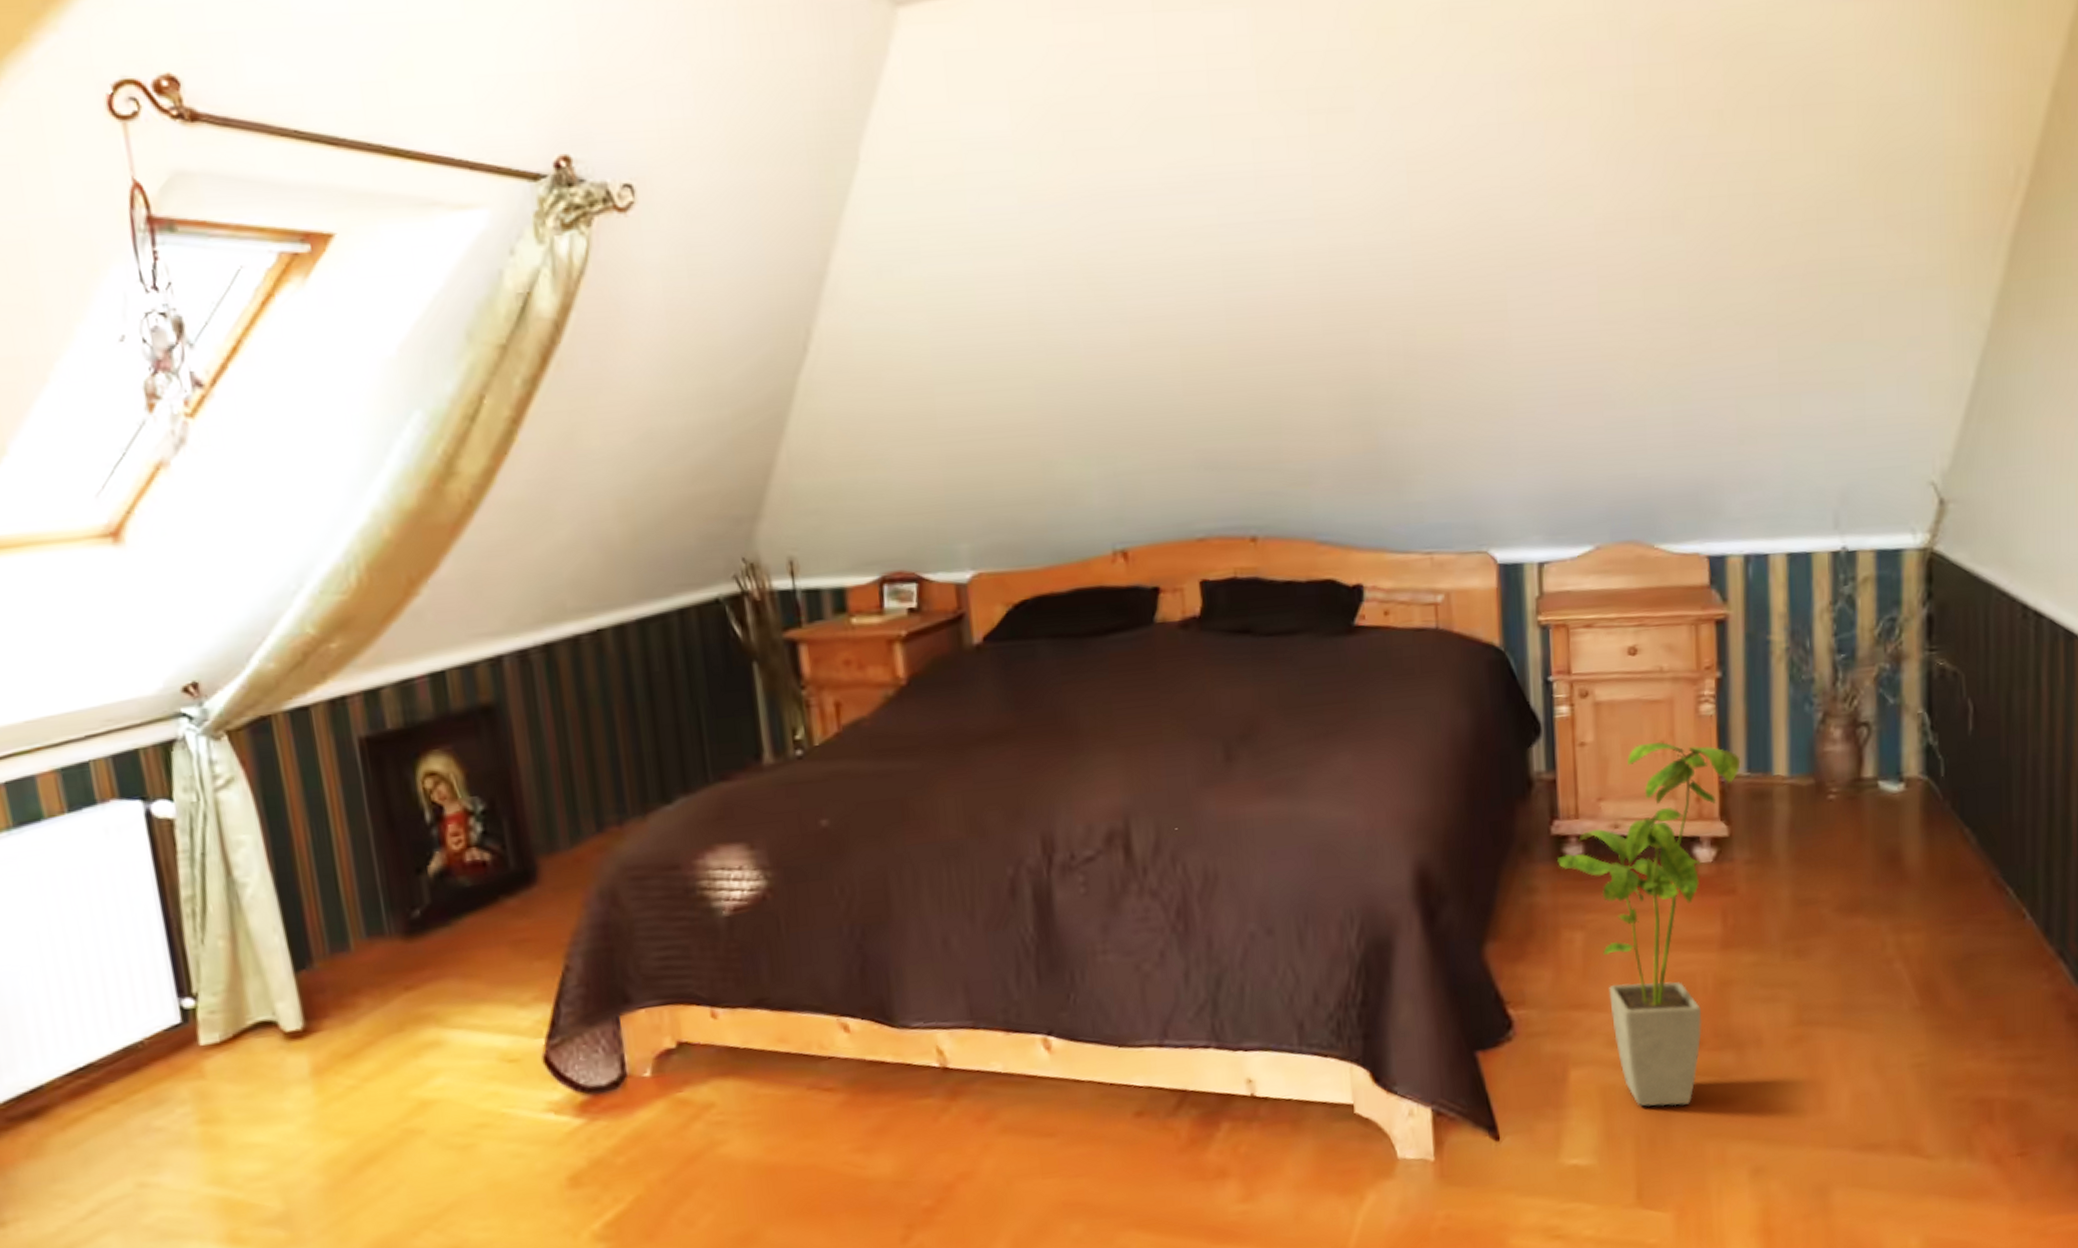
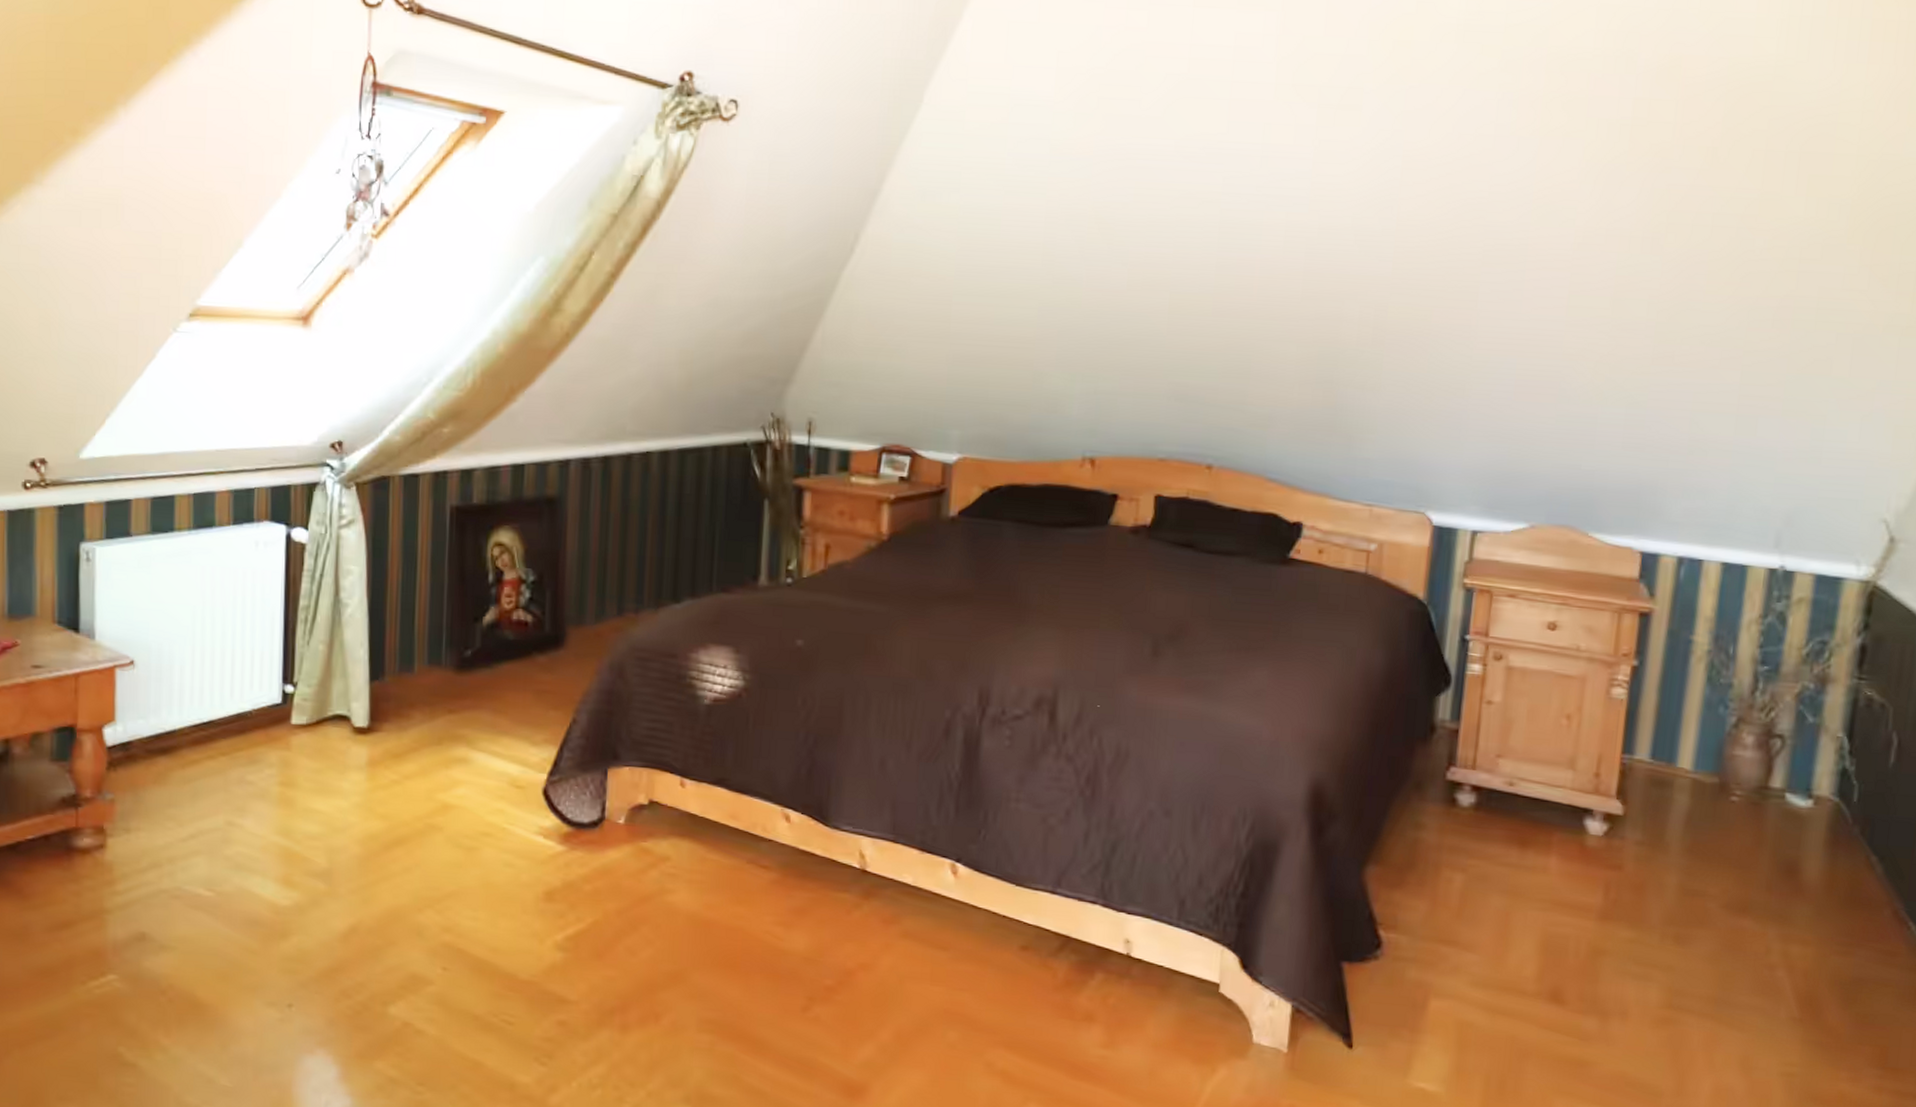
house plant: present [1557,742,1741,1107] -> none [1448,713,1646,1058]

